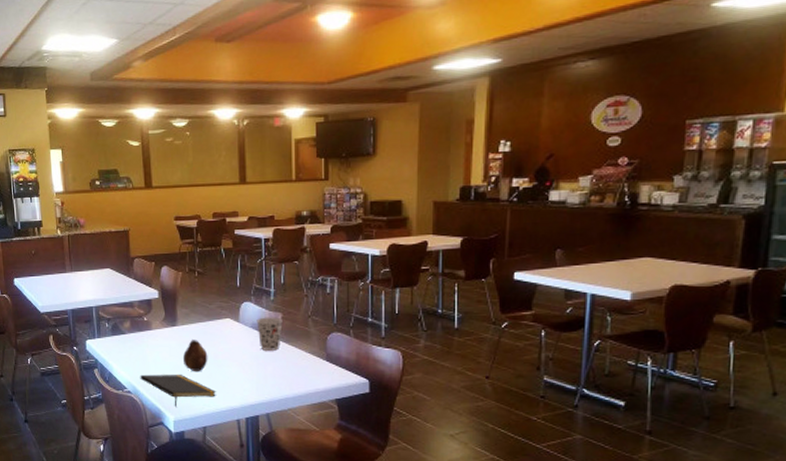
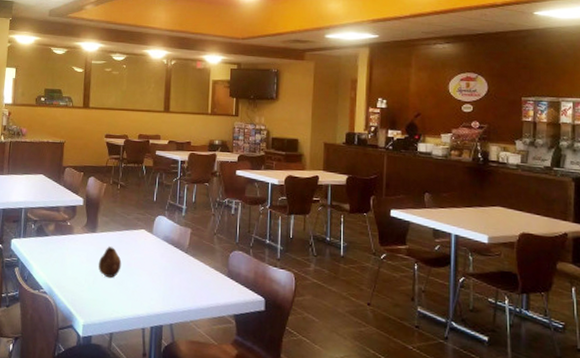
notepad: present [140,374,216,407] -> none [57,276,125,311]
cup: present [256,317,283,351] -> none [168,231,191,263]

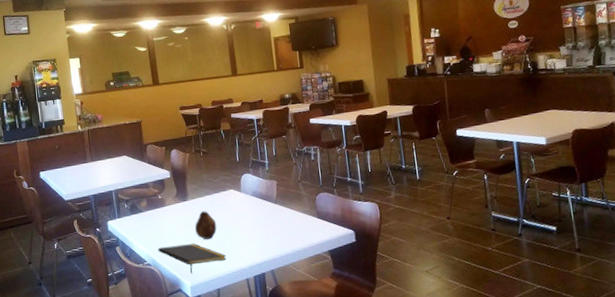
notepad: none [57,276,125,311] -> present [158,244,226,273]

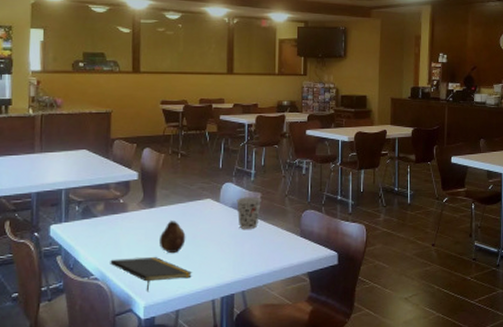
cup: none [255,184,278,215] -> present [236,196,261,229]

